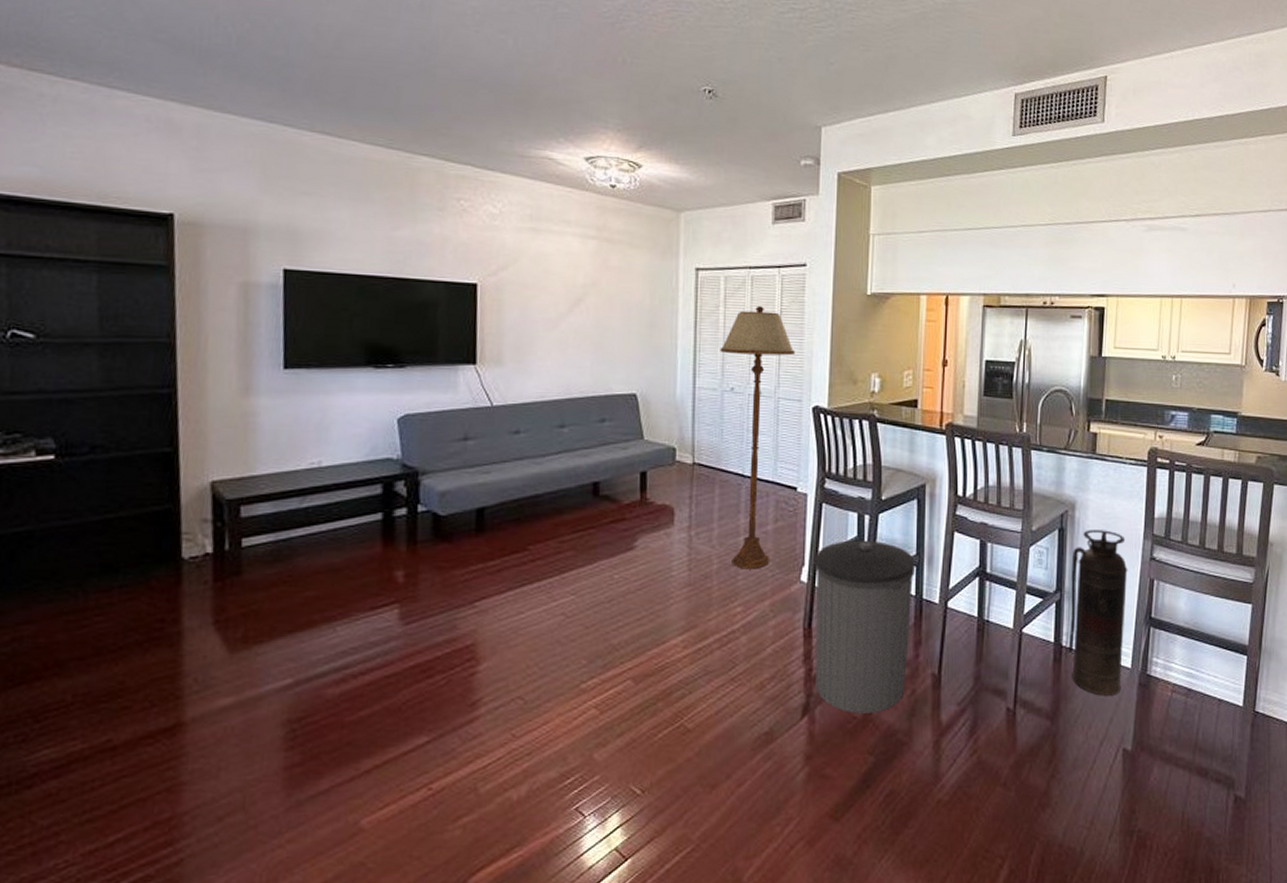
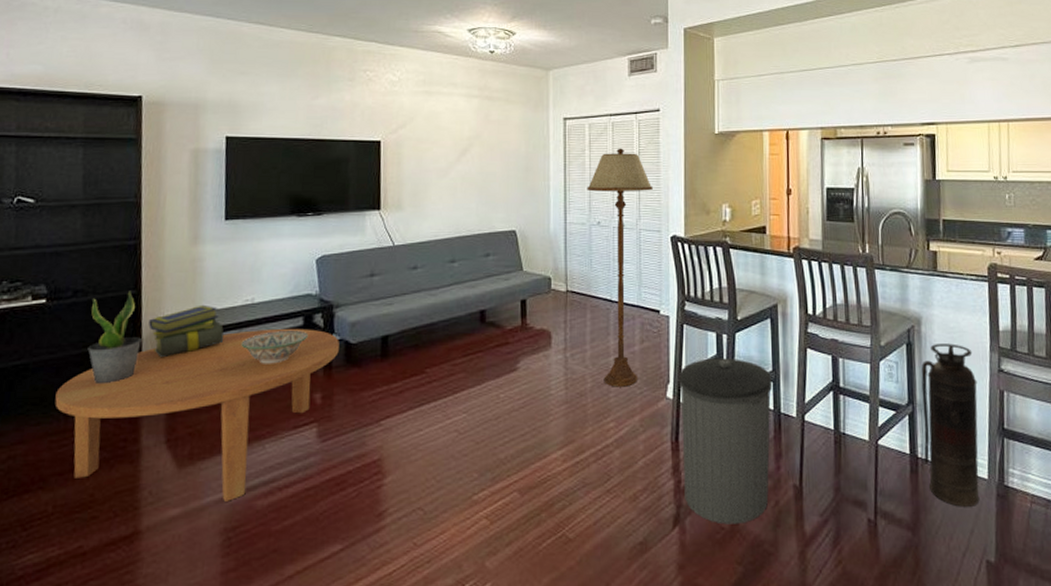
coffee table: none [70,496,426,690] -> present [54,328,339,502]
potted plant: none [111,448,180,557] -> present [88,290,142,385]
stack of books: none [189,467,285,528] -> present [149,304,224,358]
decorative bowl: none [305,500,389,537] -> present [241,330,309,364]

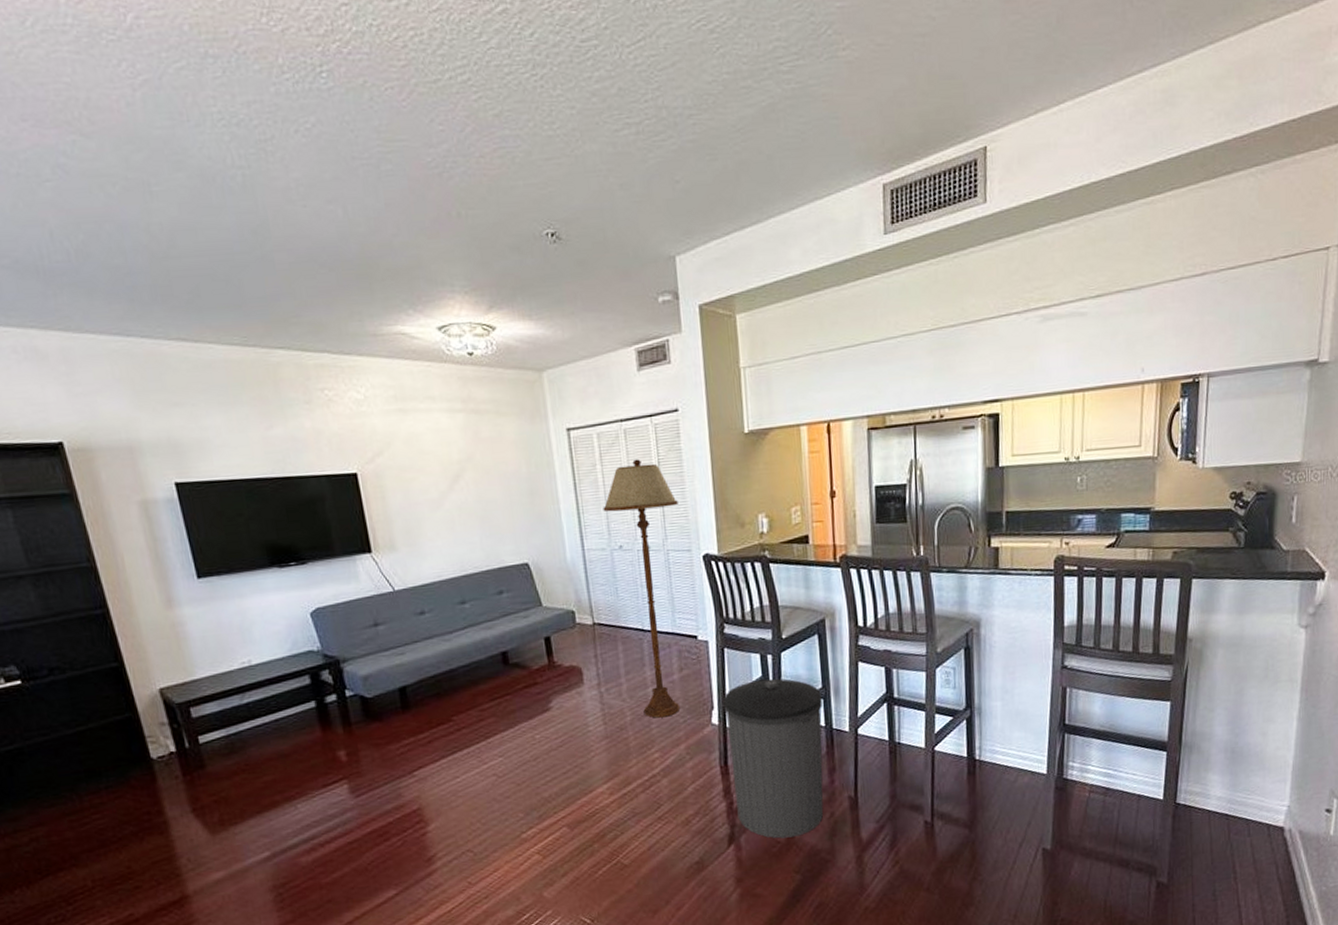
coffee table: present [54,328,339,502] -> none [61,687,356,861]
potted plant: present [88,290,142,385] -> none [73,663,140,762]
stack of books: present [149,304,224,358] -> none [141,671,229,730]
decorative bowl: present [241,330,309,364] -> none [247,689,319,727]
fire extinguisher: present [921,343,980,507] -> none [979,644,1039,803]

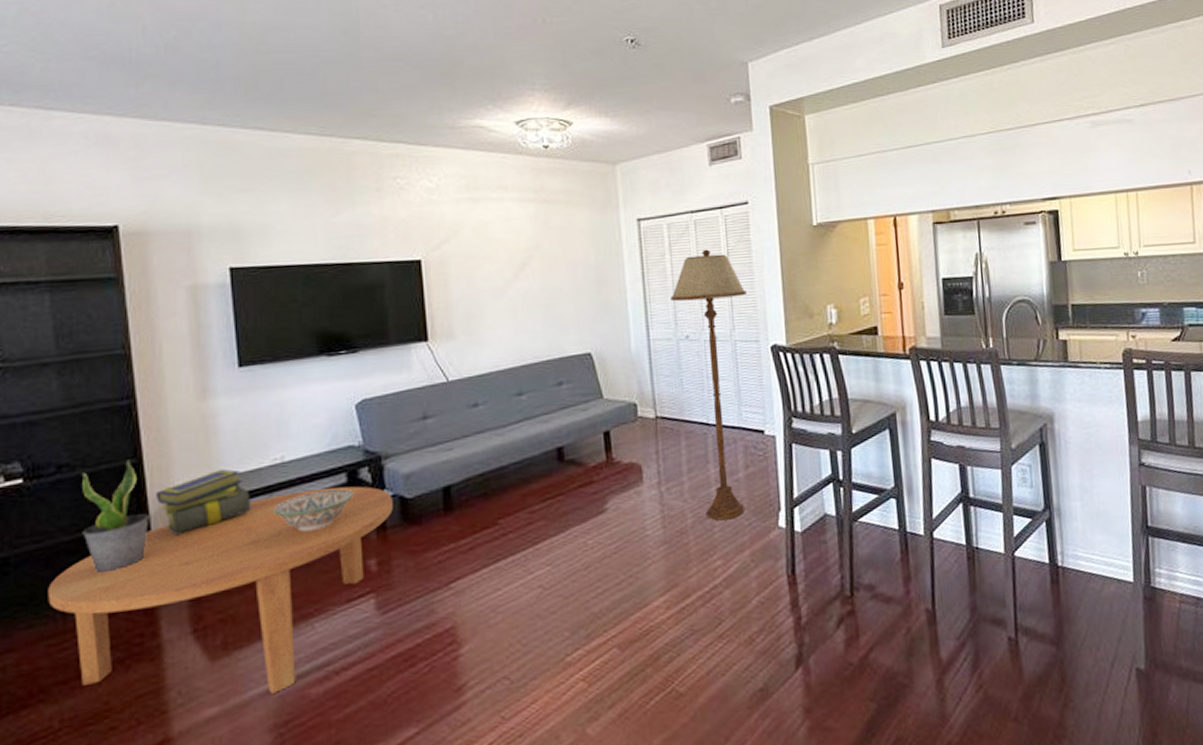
coffee table: none [61,687,356,861] -> present [48,486,393,694]
potted plant: none [73,663,140,762] -> present [82,459,149,574]
stack of books: none [141,671,229,730] -> present [156,468,252,536]
decorative bowl: none [247,689,319,727] -> present [273,489,355,532]
trash can: present [723,678,824,839] -> none [791,476,899,660]

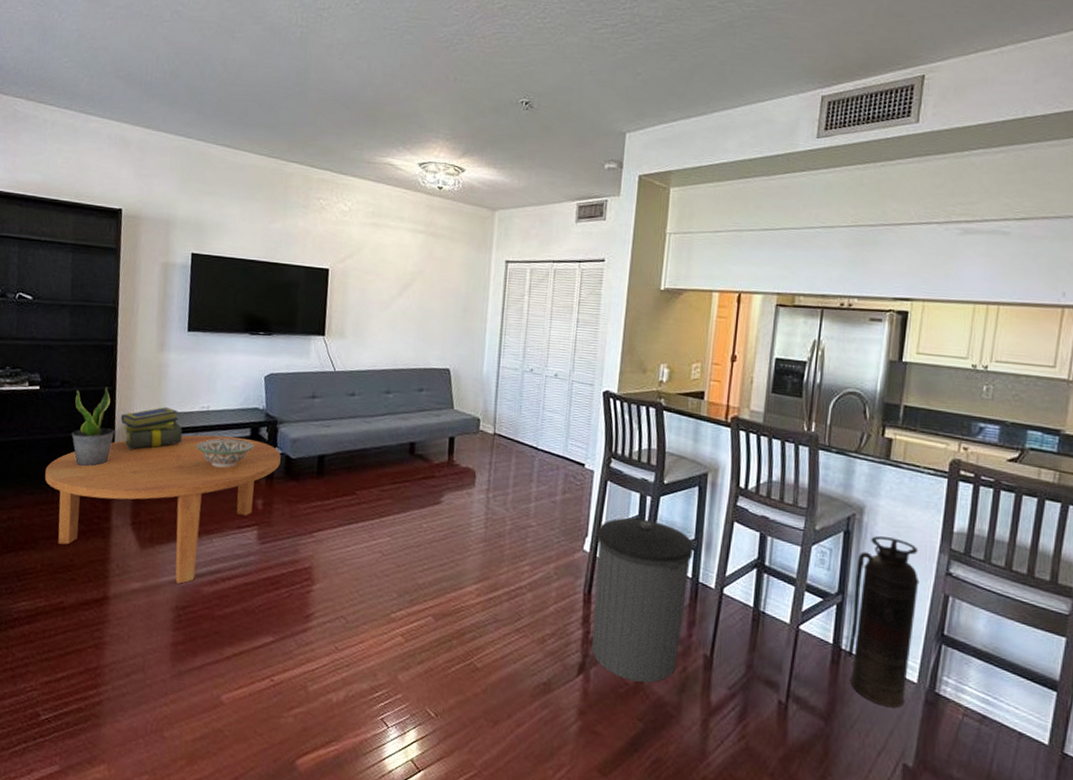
floor lamp: present [670,249,747,521] -> none [522,296,590,534]
trash can: none [791,476,899,660] -> present [592,517,694,683]
fire extinguisher: none [1056,439,1126,615] -> present [847,536,920,708]

